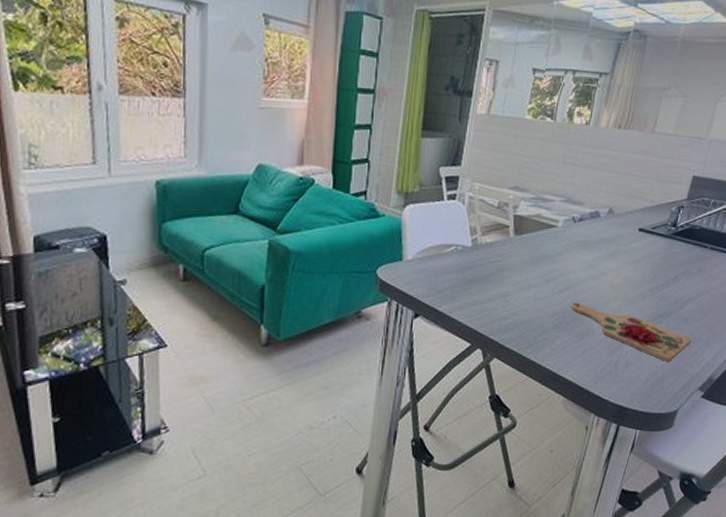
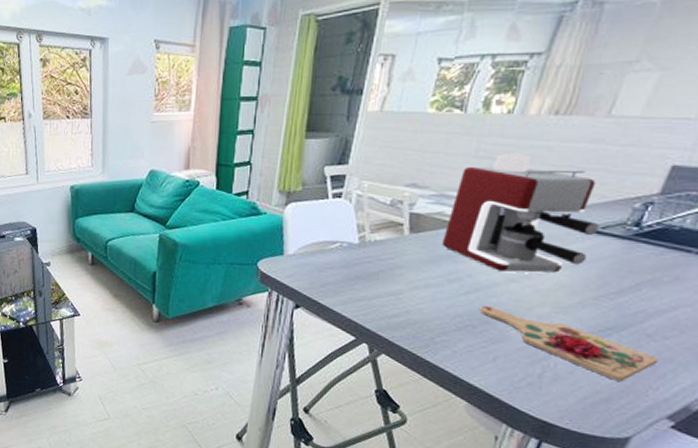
coffee maker: none [540,160,651,270] -> present [441,153,600,273]

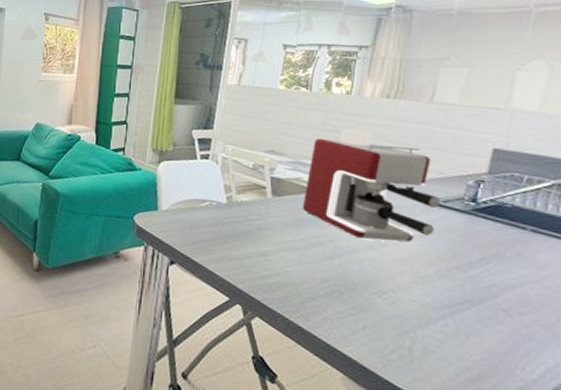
cutting board: present [480,305,659,381] -> none [344,271,519,358]

